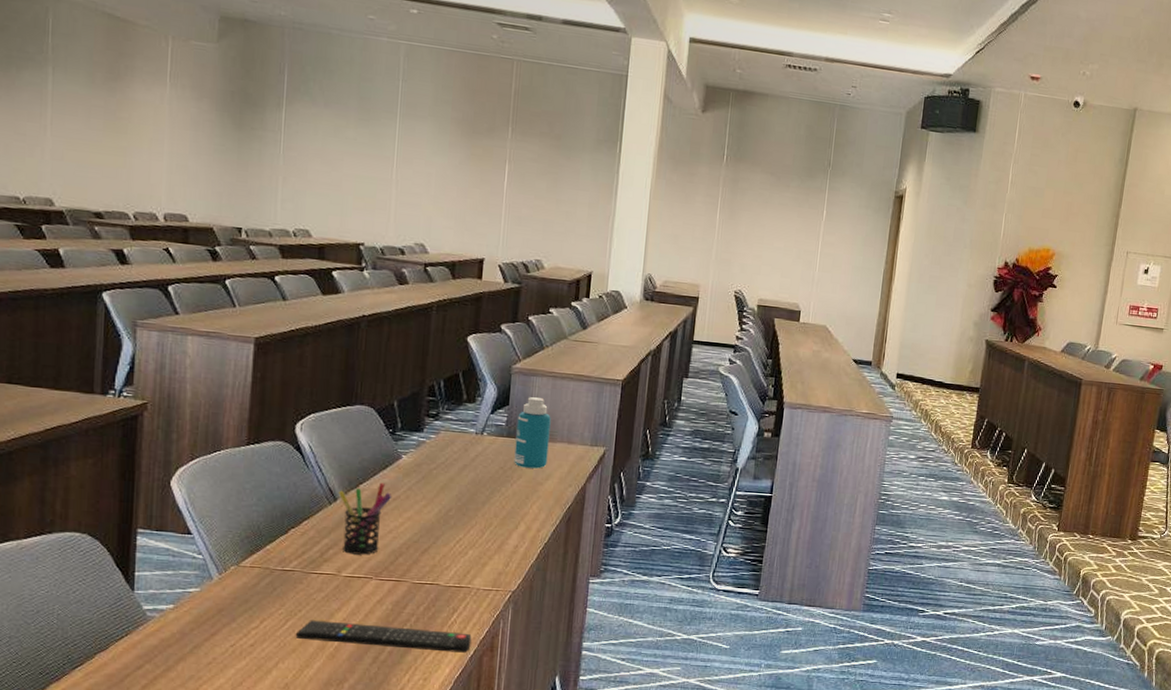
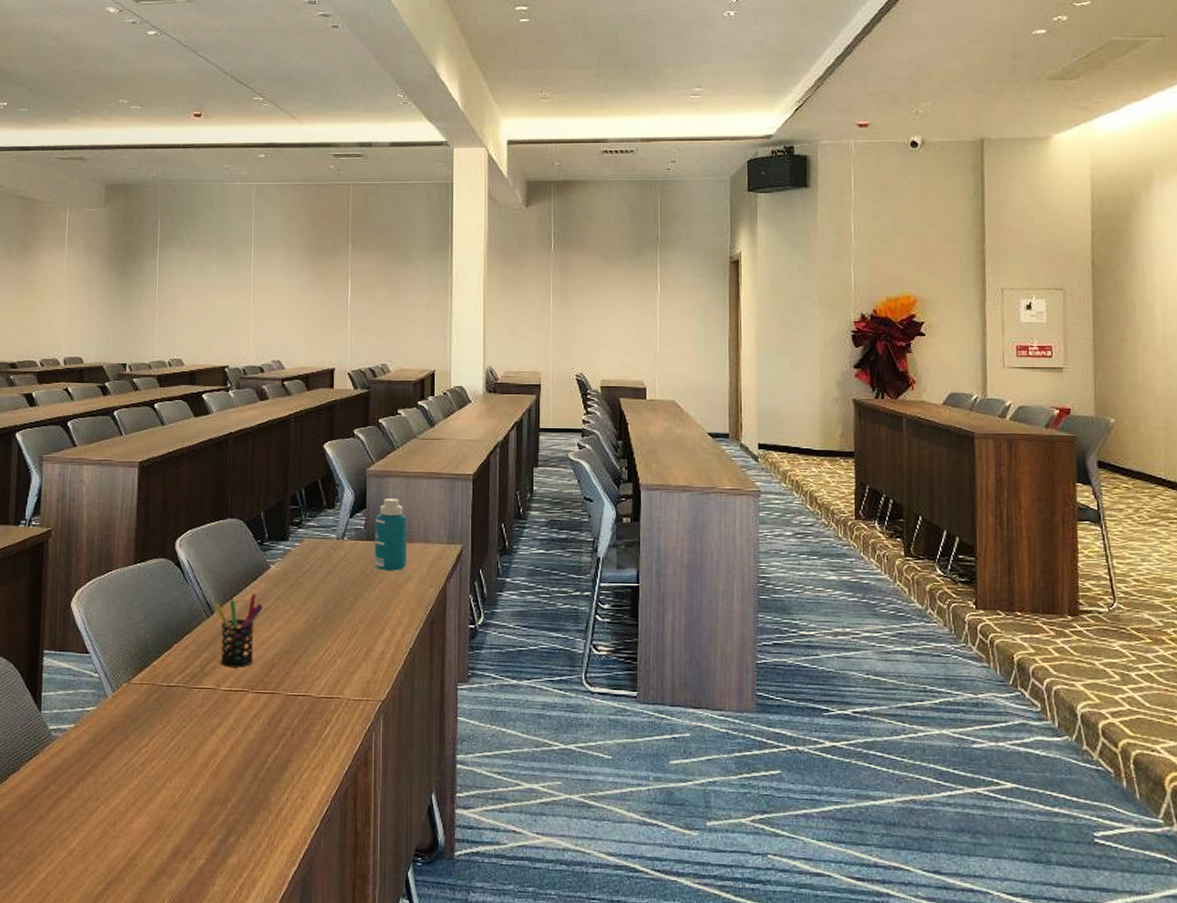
remote control: present [295,620,472,653] -> none [181,736,345,769]

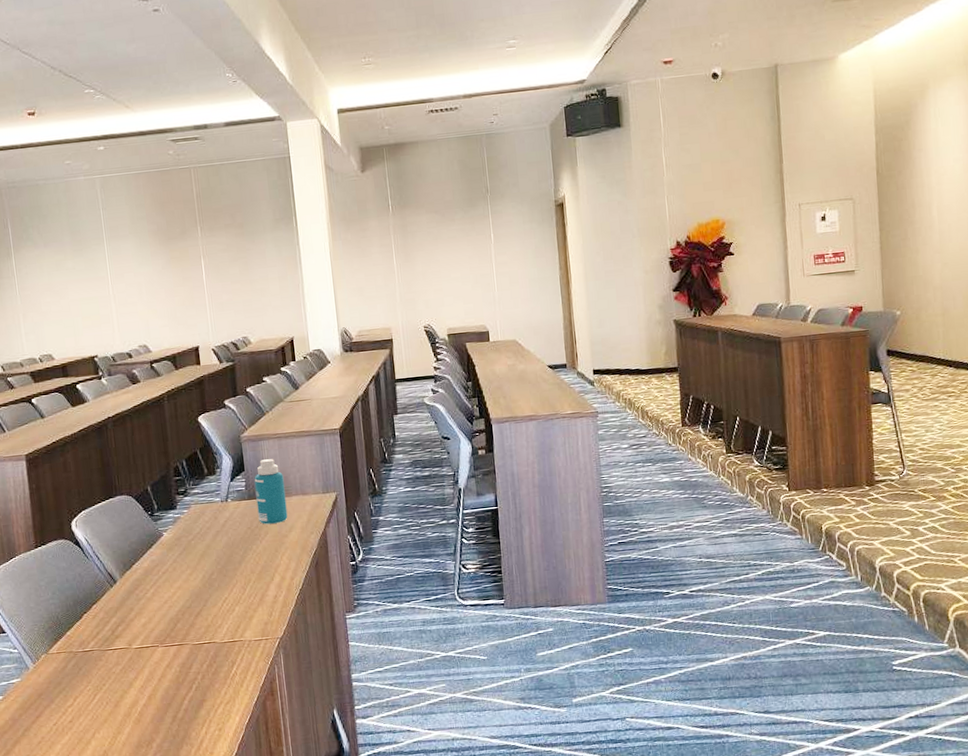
pen holder: present [214,593,263,668] -> none [116,560,162,628]

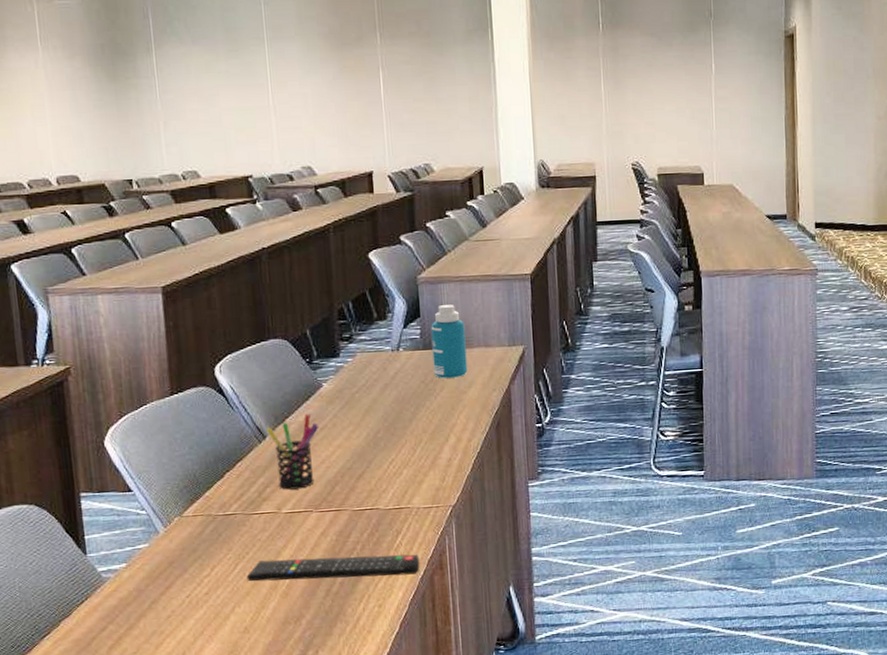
remote control: none [104,682,254,710] -> present [246,554,420,582]
pen holder: none [116,560,162,628] -> present [266,414,320,490]

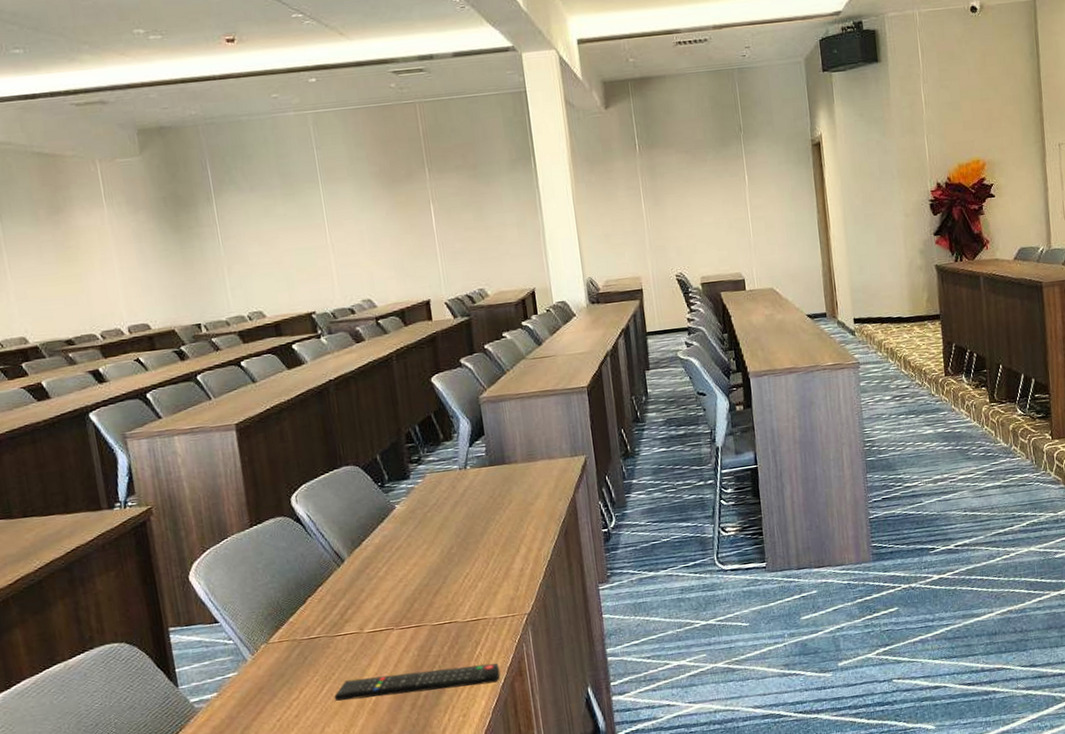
pen holder: present [266,414,320,490] -> none [343,535,395,611]
bottle: present [431,305,468,378] -> none [495,421,534,492]

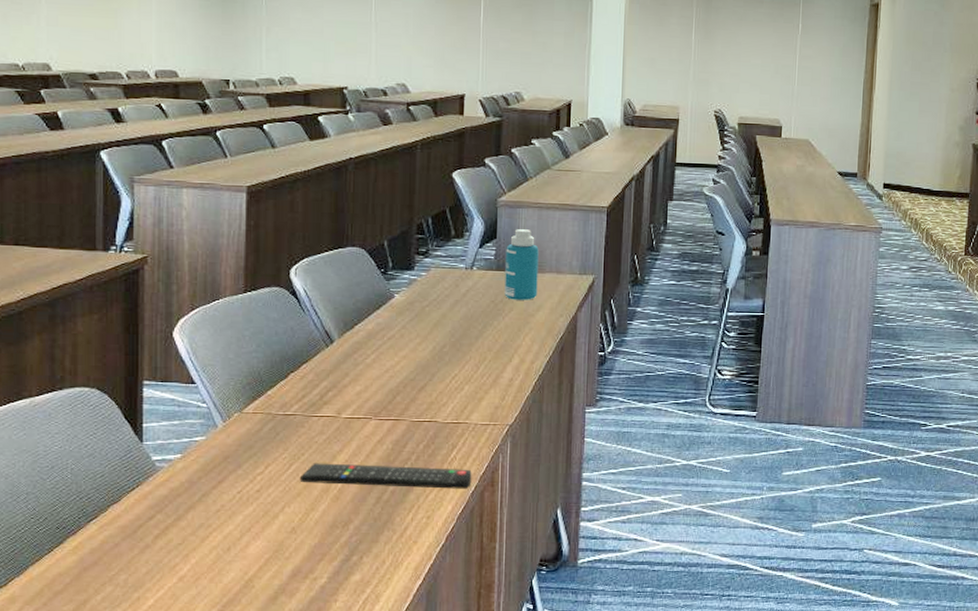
bottle: none [495,421,534,492] -> present [504,229,539,300]

